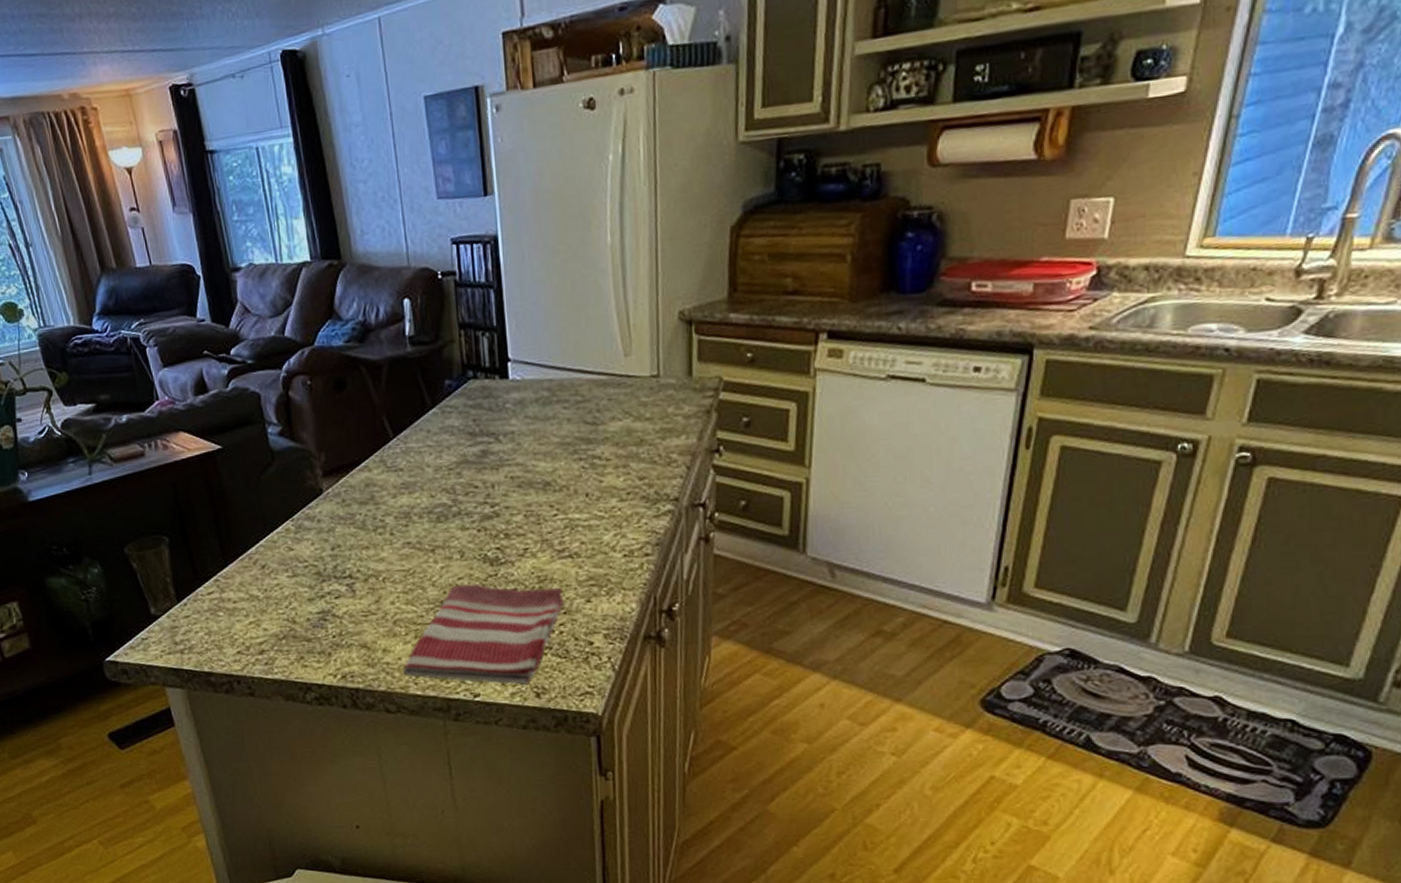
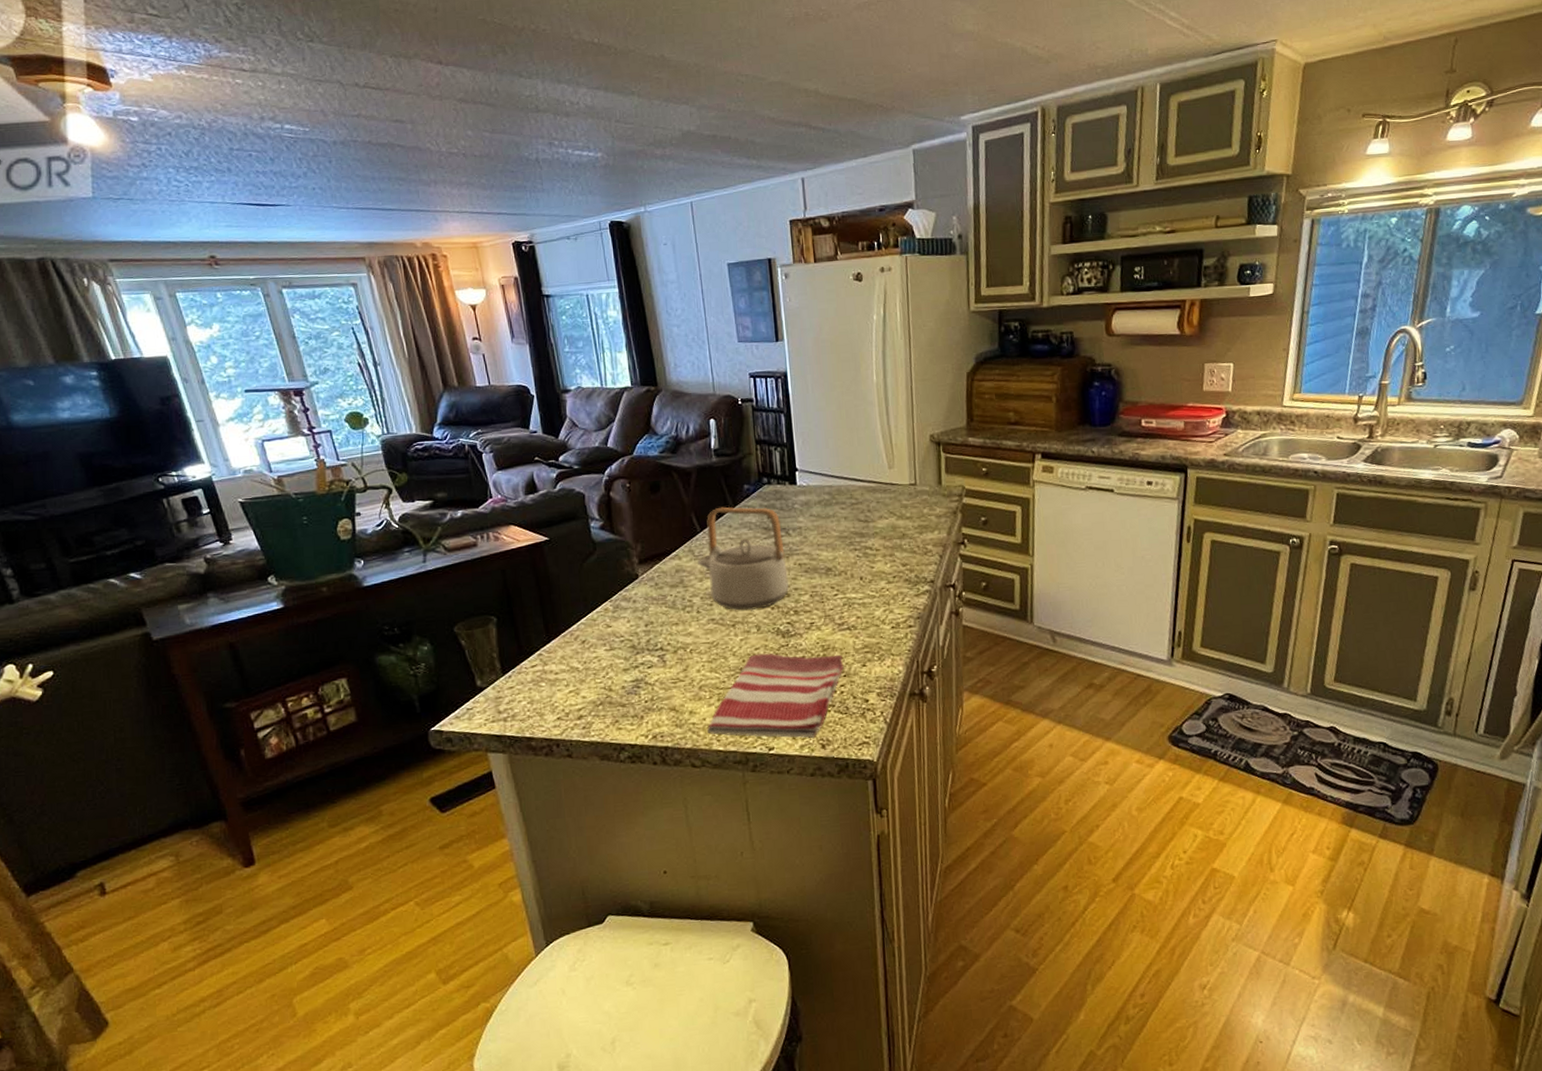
teapot: none [390,407,499,533] -> present [697,506,790,611]

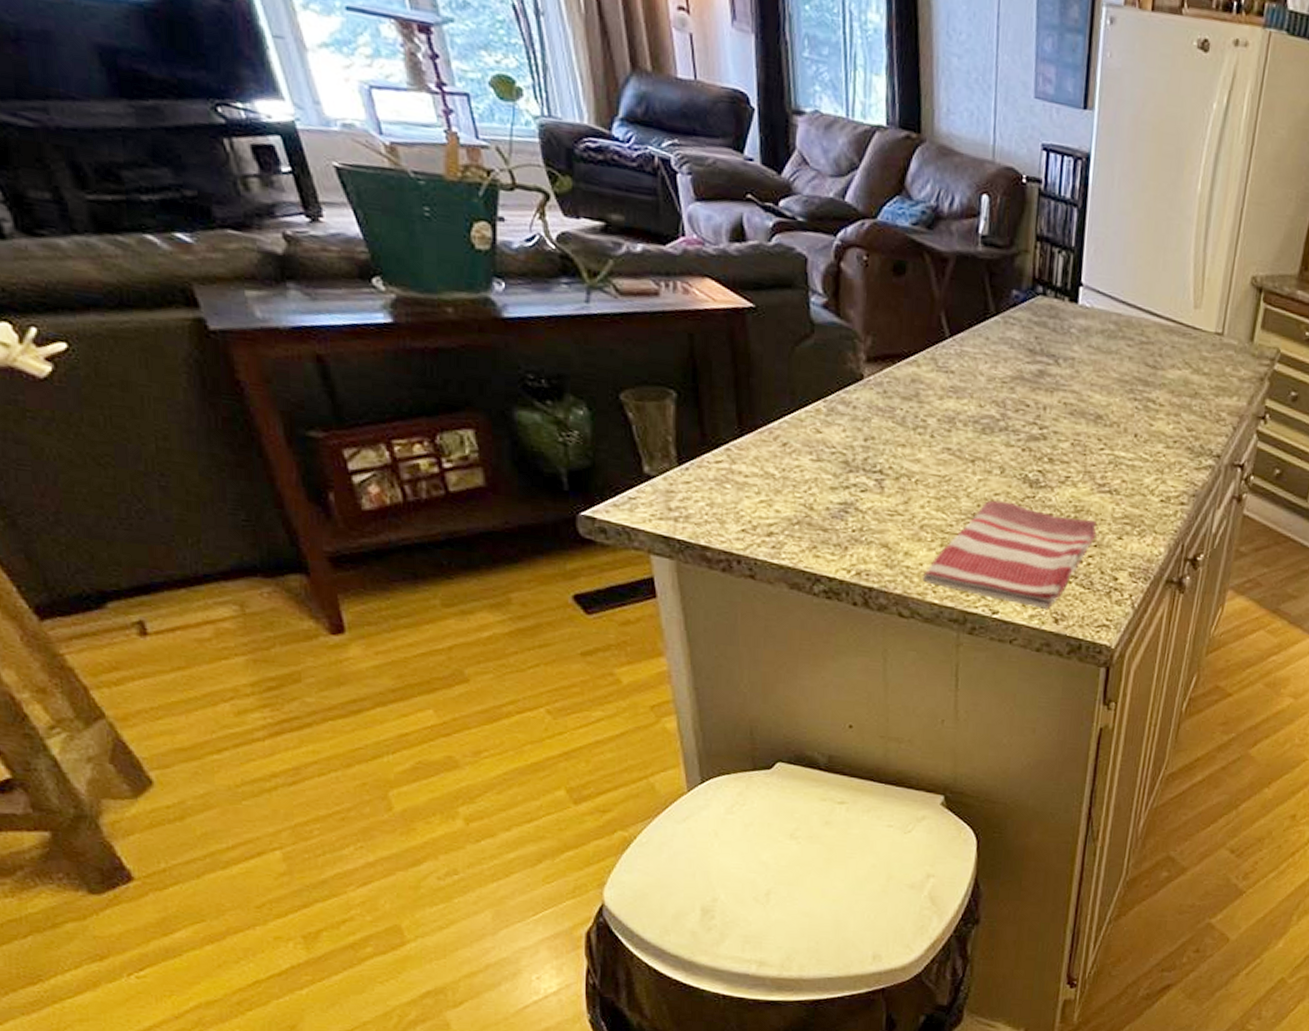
teapot: present [697,506,790,611] -> none [940,311,1050,448]

